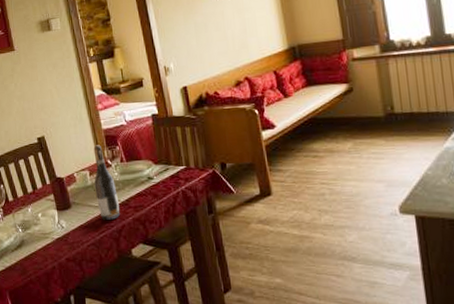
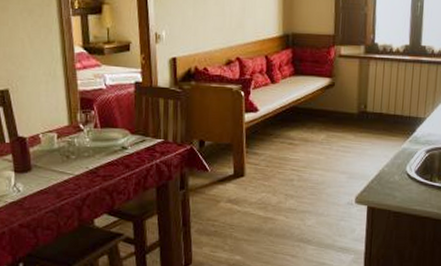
wine bottle: present [93,145,120,220] -> none [61,106,87,187]

